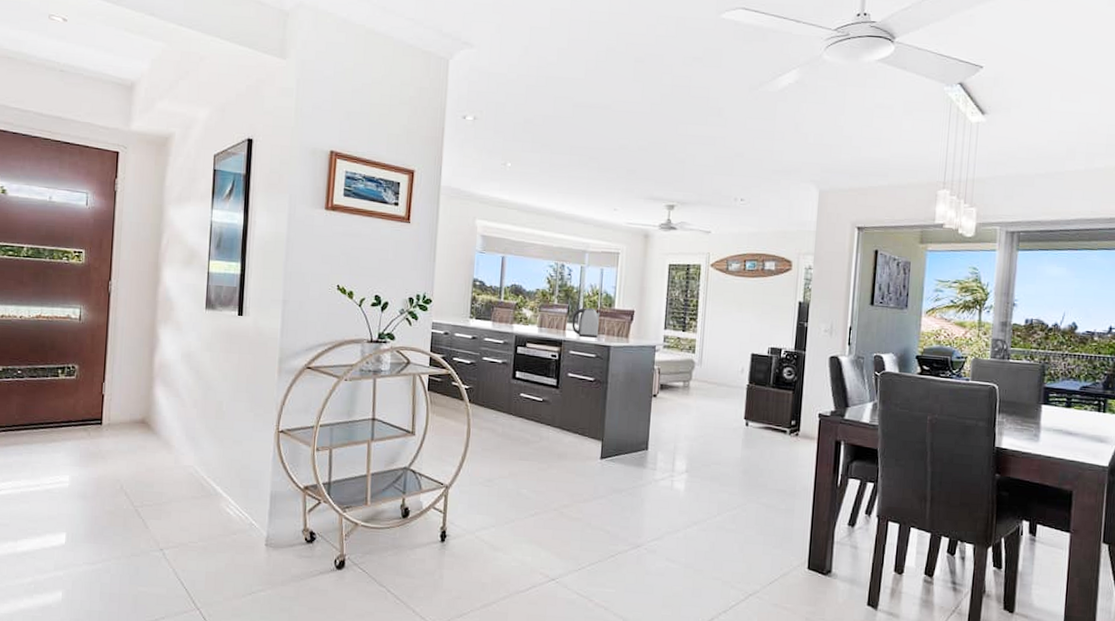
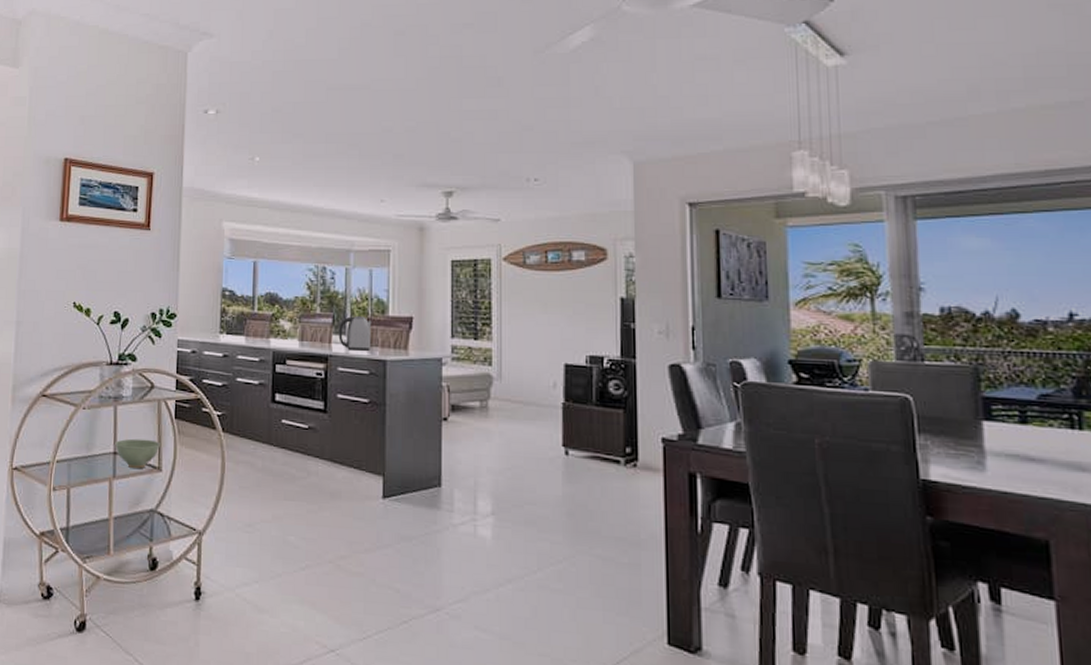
bowl: none [373,407,414,433] -> present [115,438,160,469]

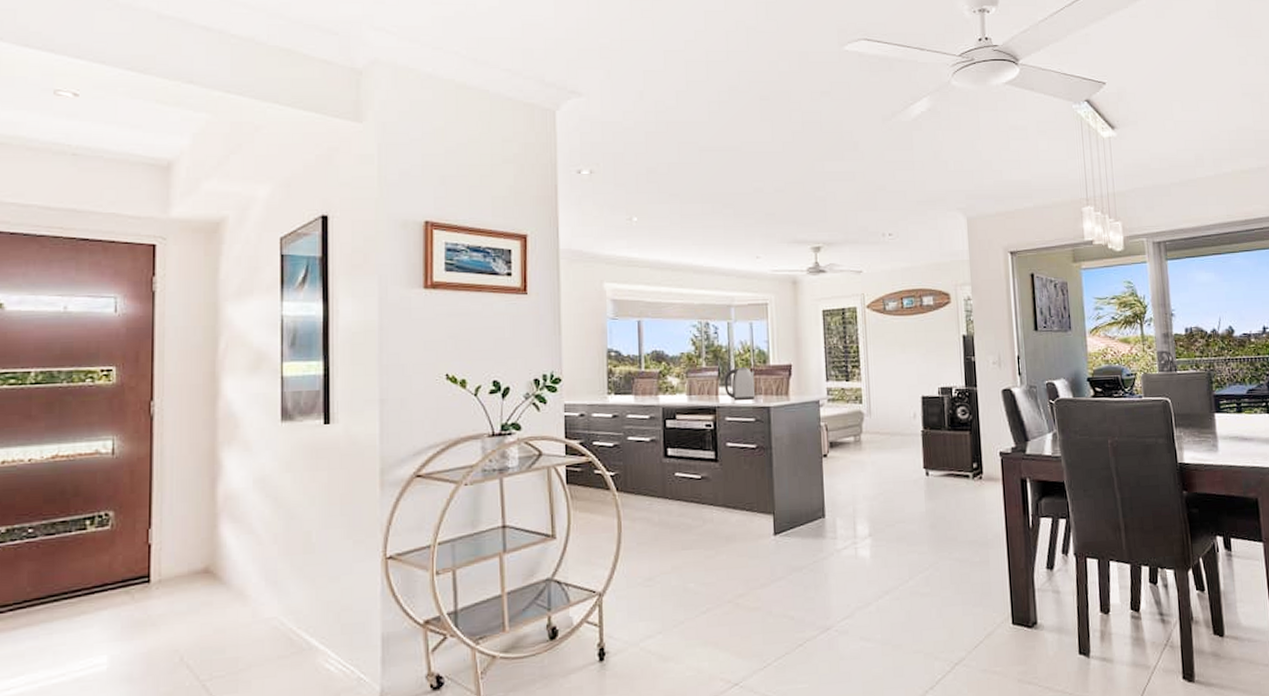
bowl: present [115,438,160,469] -> none [503,508,553,540]

